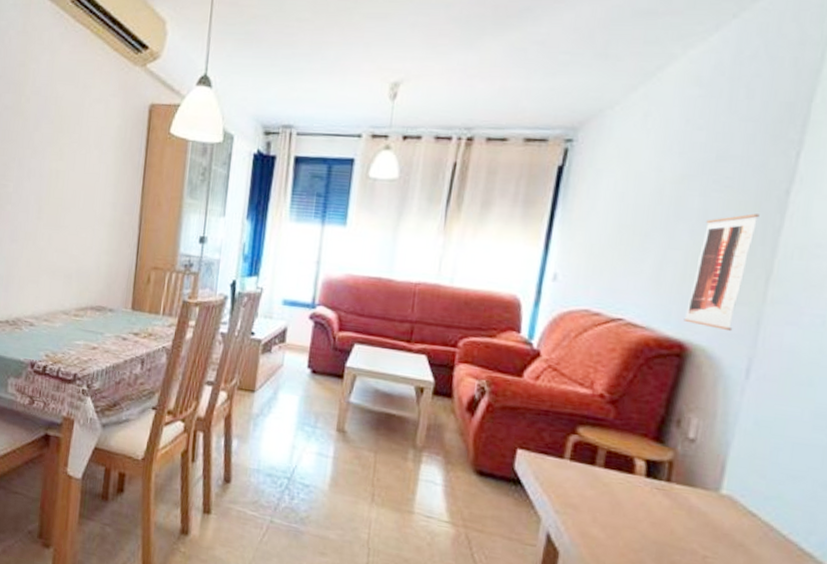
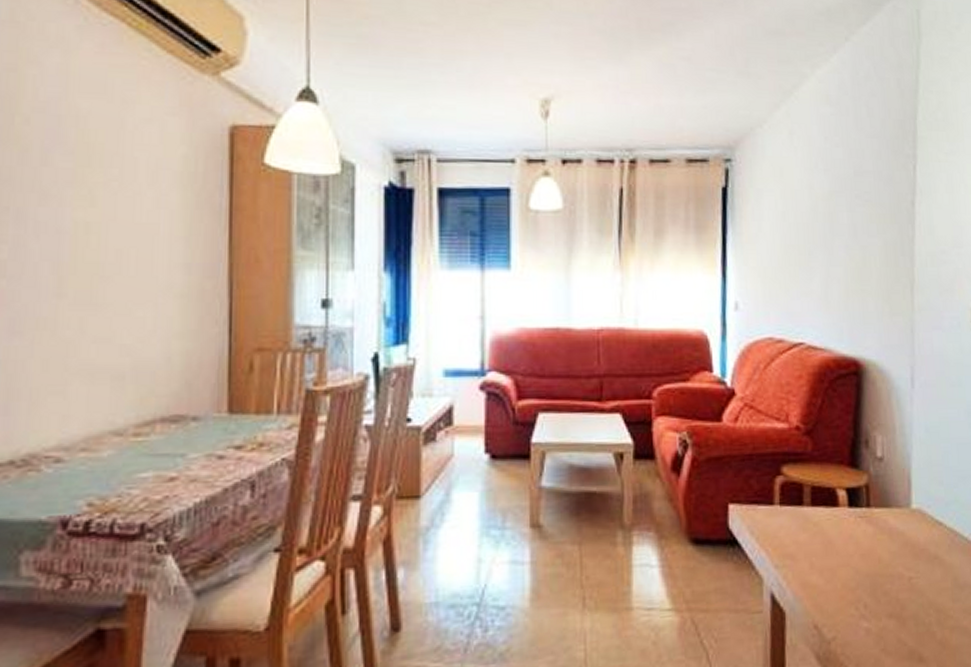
wall art: present [683,213,760,332] -> none [854,225,896,343]

